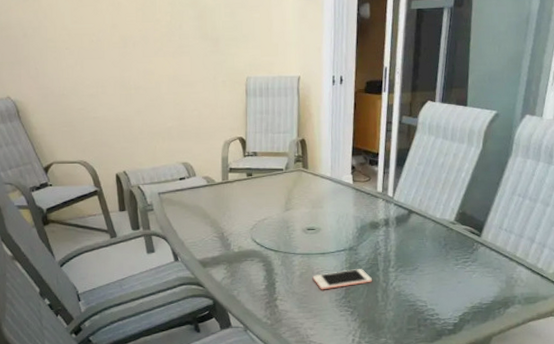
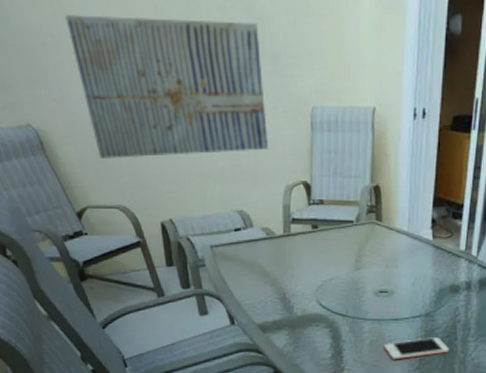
wall art: none [45,12,210,124] -> present [65,15,269,160]

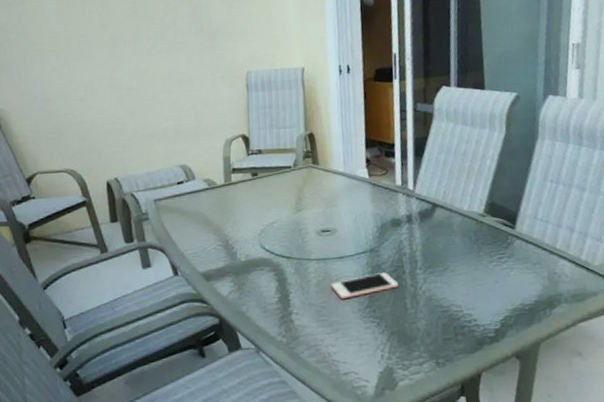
wall art: present [65,15,269,160] -> none [29,9,209,130]

